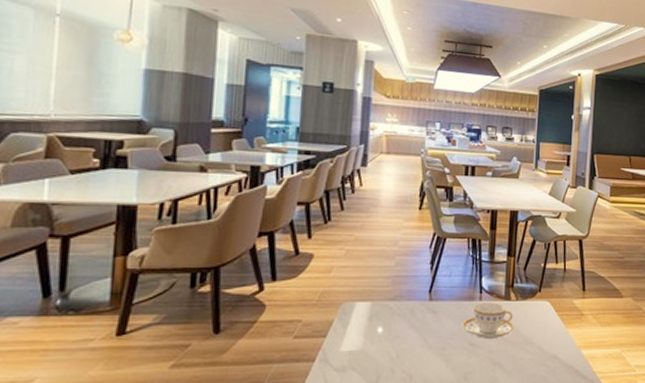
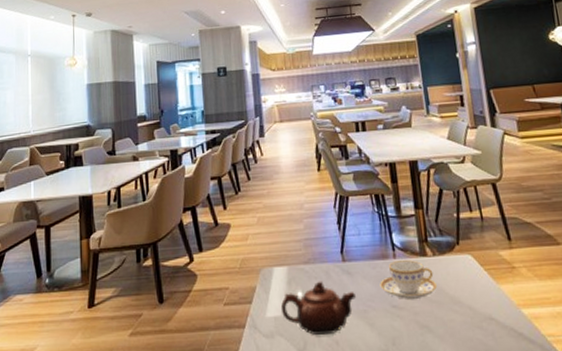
teapot: none [357,318,438,369] -> present [280,281,357,335]

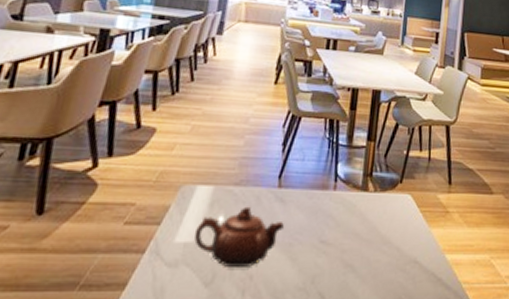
teacup: present [380,260,437,300] -> none [312,193,371,237]

